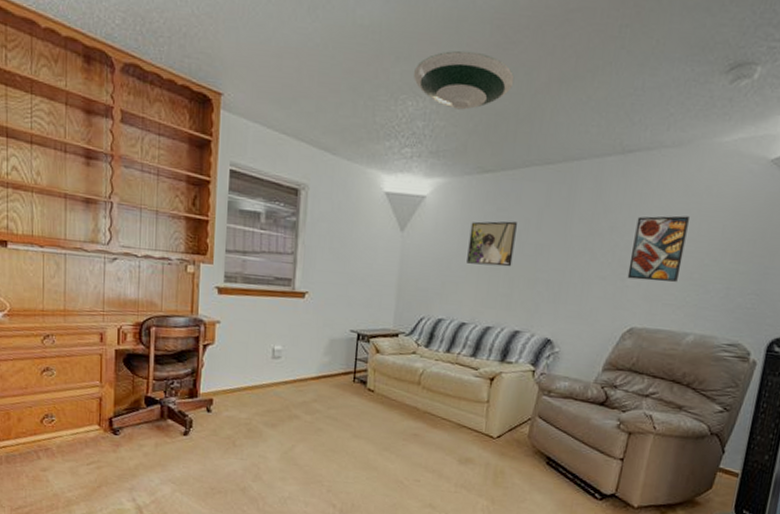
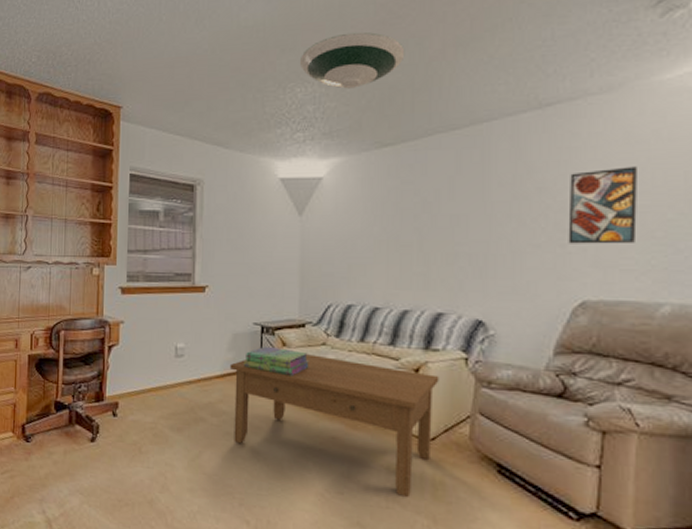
coffee table: none [325,361,510,484] -> present [229,354,439,498]
stack of books: none [339,352,400,381] -> present [244,346,309,377]
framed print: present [467,221,517,267] -> none [373,193,426,243]

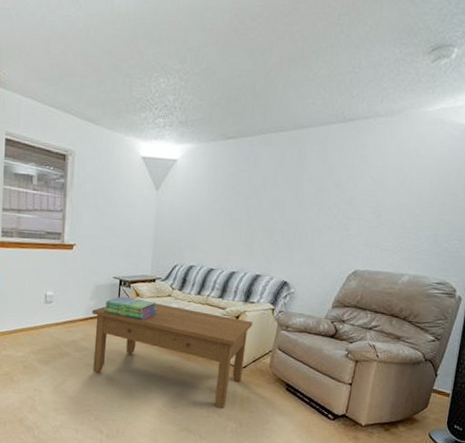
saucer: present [300,32,405,89] -> none [165,35,251,86]
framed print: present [568,166,637,244] -> none [351,174,402,231]

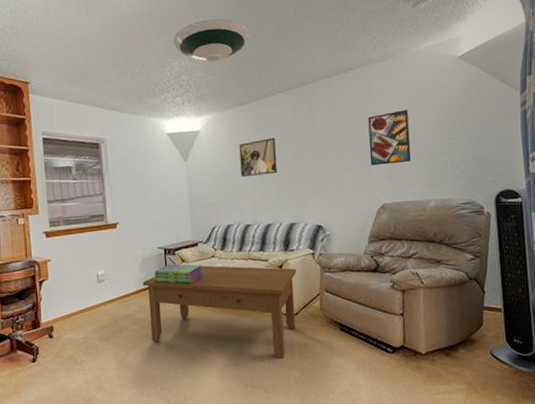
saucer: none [165,35,251,86] -> present [173,18,251,62]
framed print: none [213,180,256,220] -> present [239,138,278,177]
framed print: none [351,174,402,231] -> present [368,110,411,166]

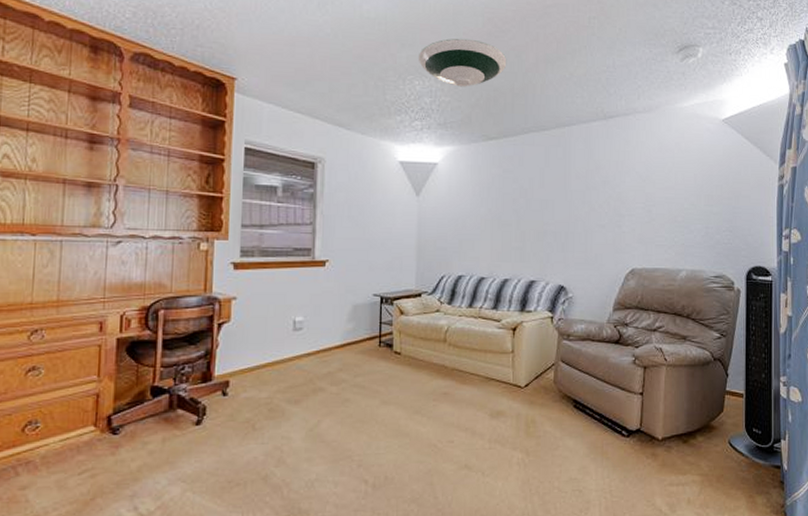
coffee table: present [142,265,297,360] -> none [349,321,532,438]
stack of books: present [154,263,204,285] -> none [364,315,425,342]
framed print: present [239,138,278,177] -> none [480,181,522,223]
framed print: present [368,110,411,166] -> none [623,168,666,226]

